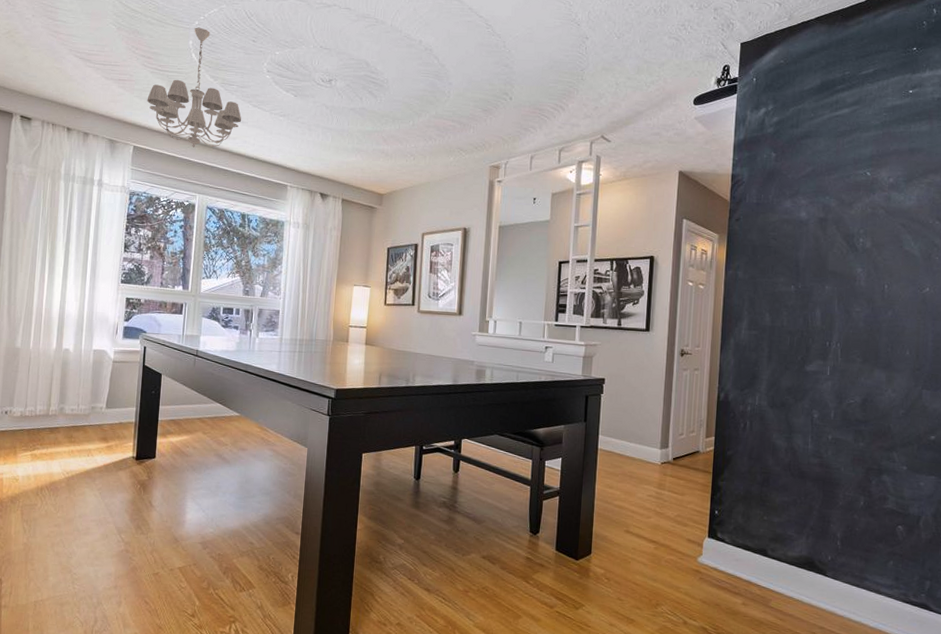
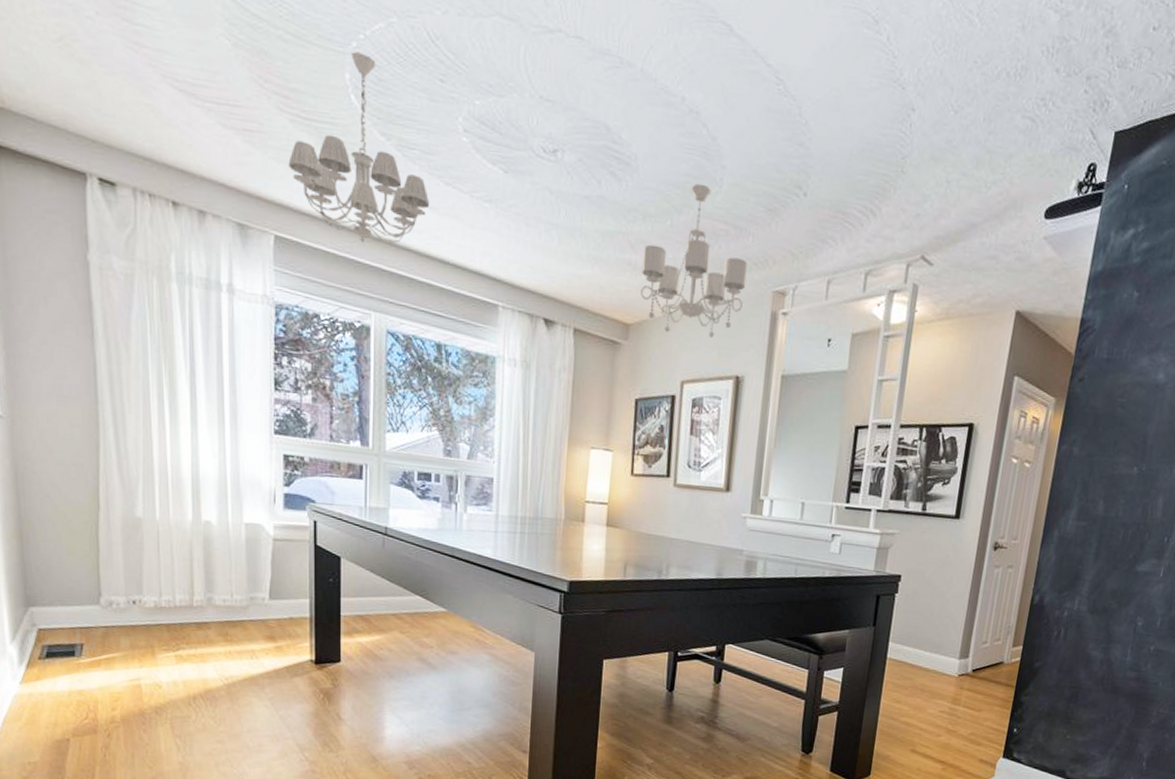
chandelier: none [391,95,470,201] -> present [641,183,748,338]

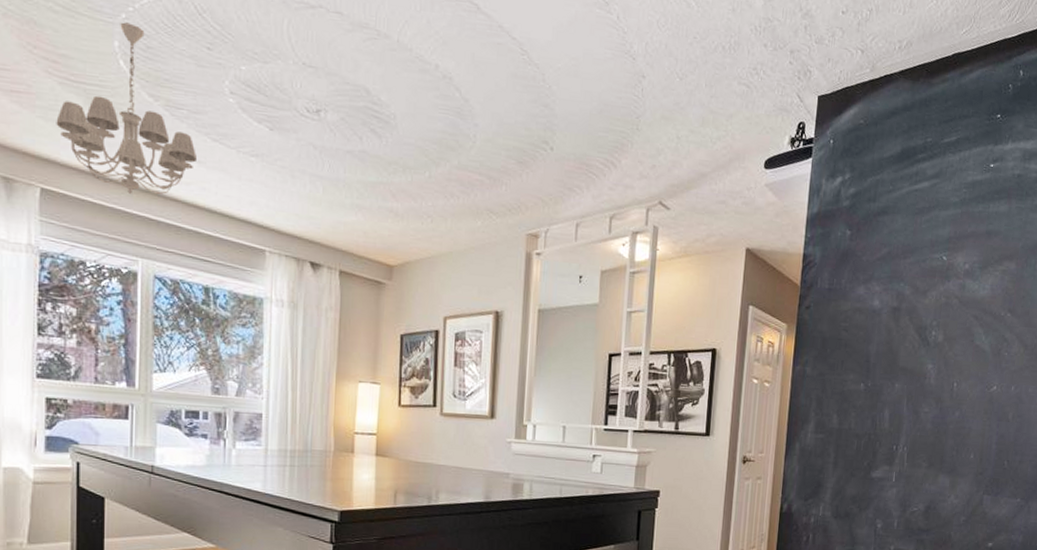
chandelier: present [641,183,748,338] -> none [403,139,502,277]

